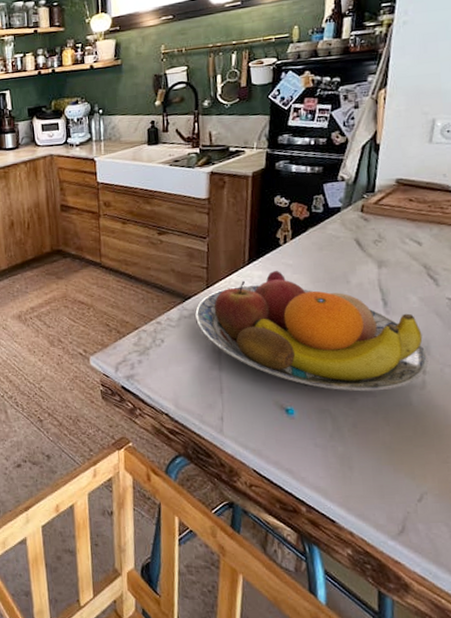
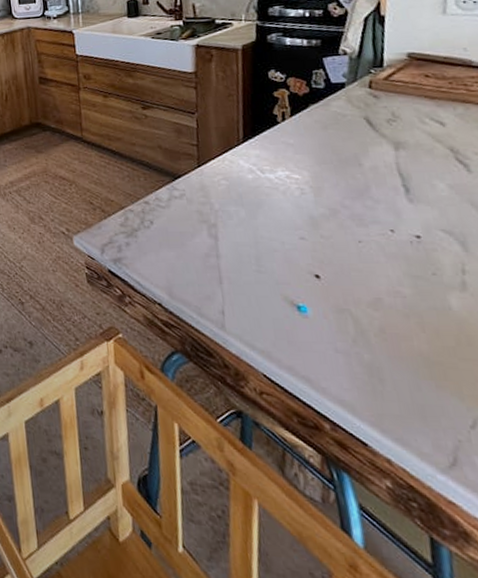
fruit bowl: present [195,271,429,392] -> none [186,150,468,291]

